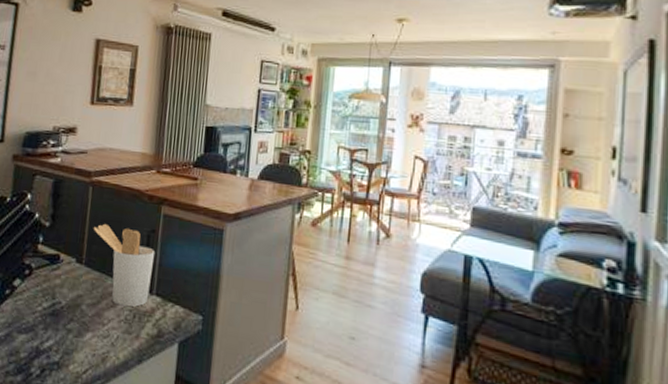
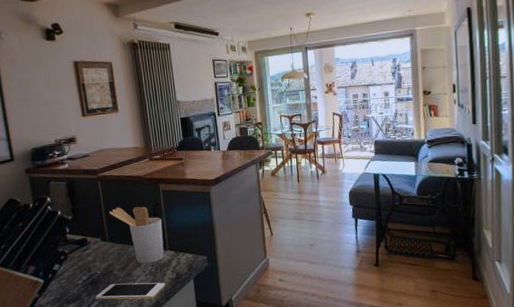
cell phone: none [52,321,141,355] -> present [95,282,166,300]

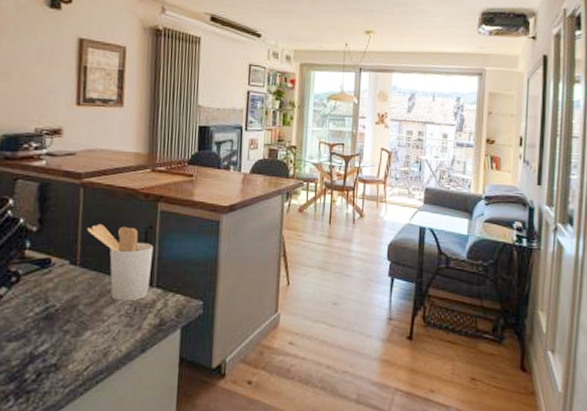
cell phone: present [95,282,166,300] -> none [47,322,144,348]

